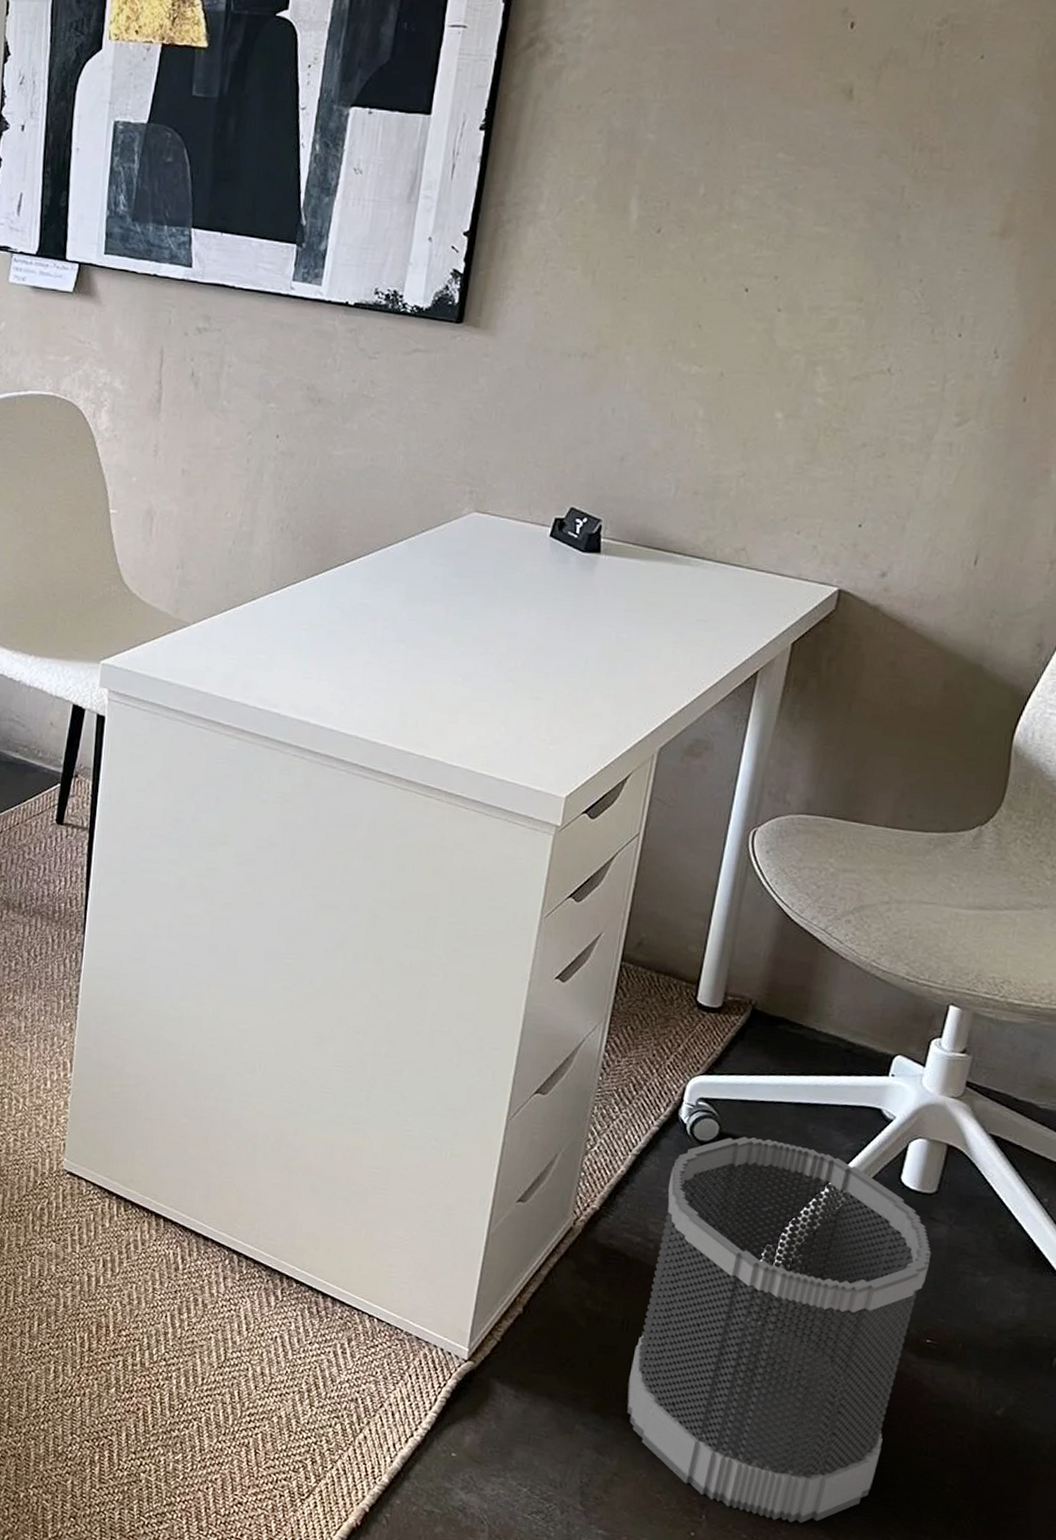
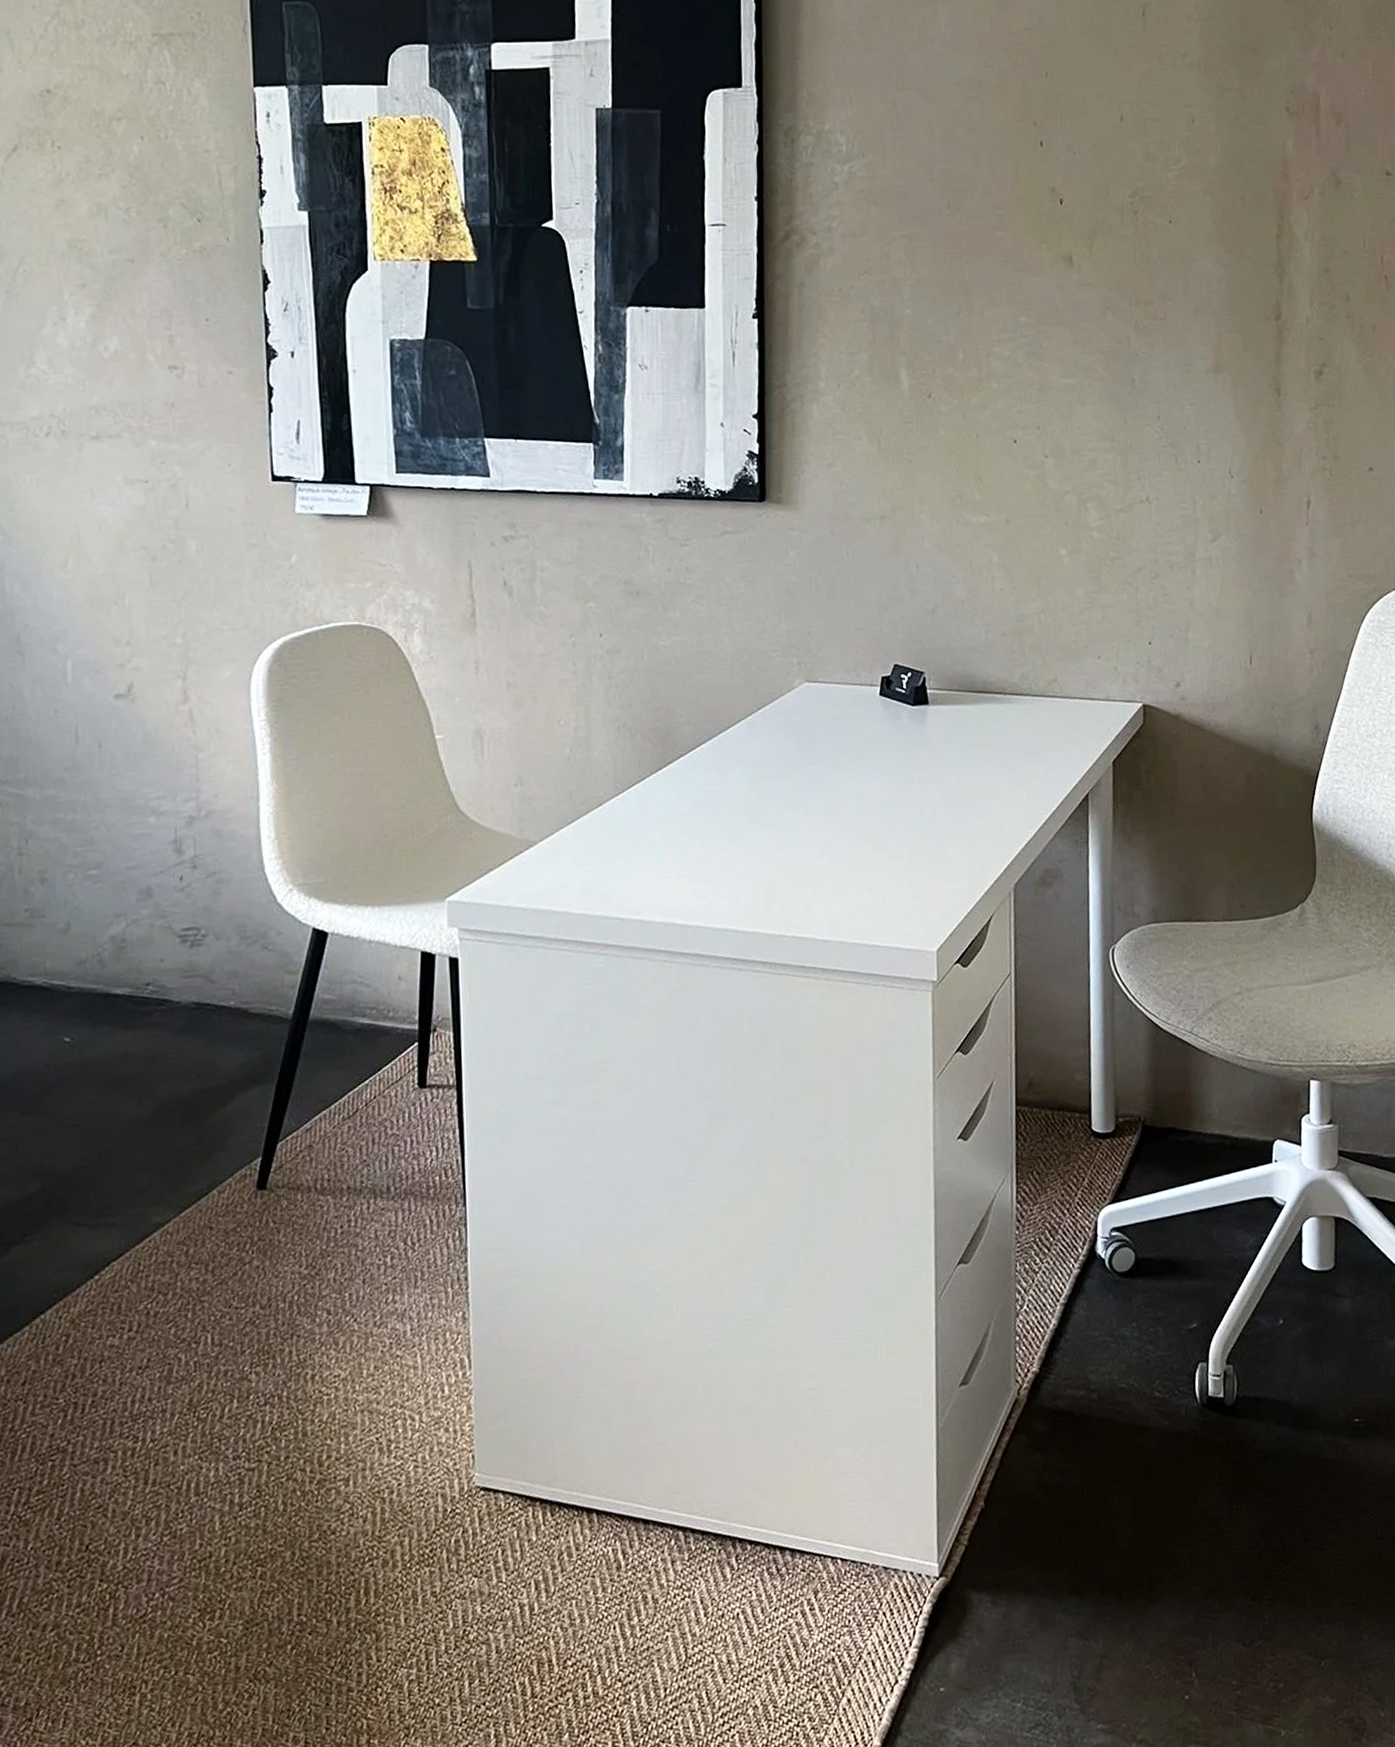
wastebasket: present [627,1136,932,1523] -> none [1098,1253,1343,1656]

